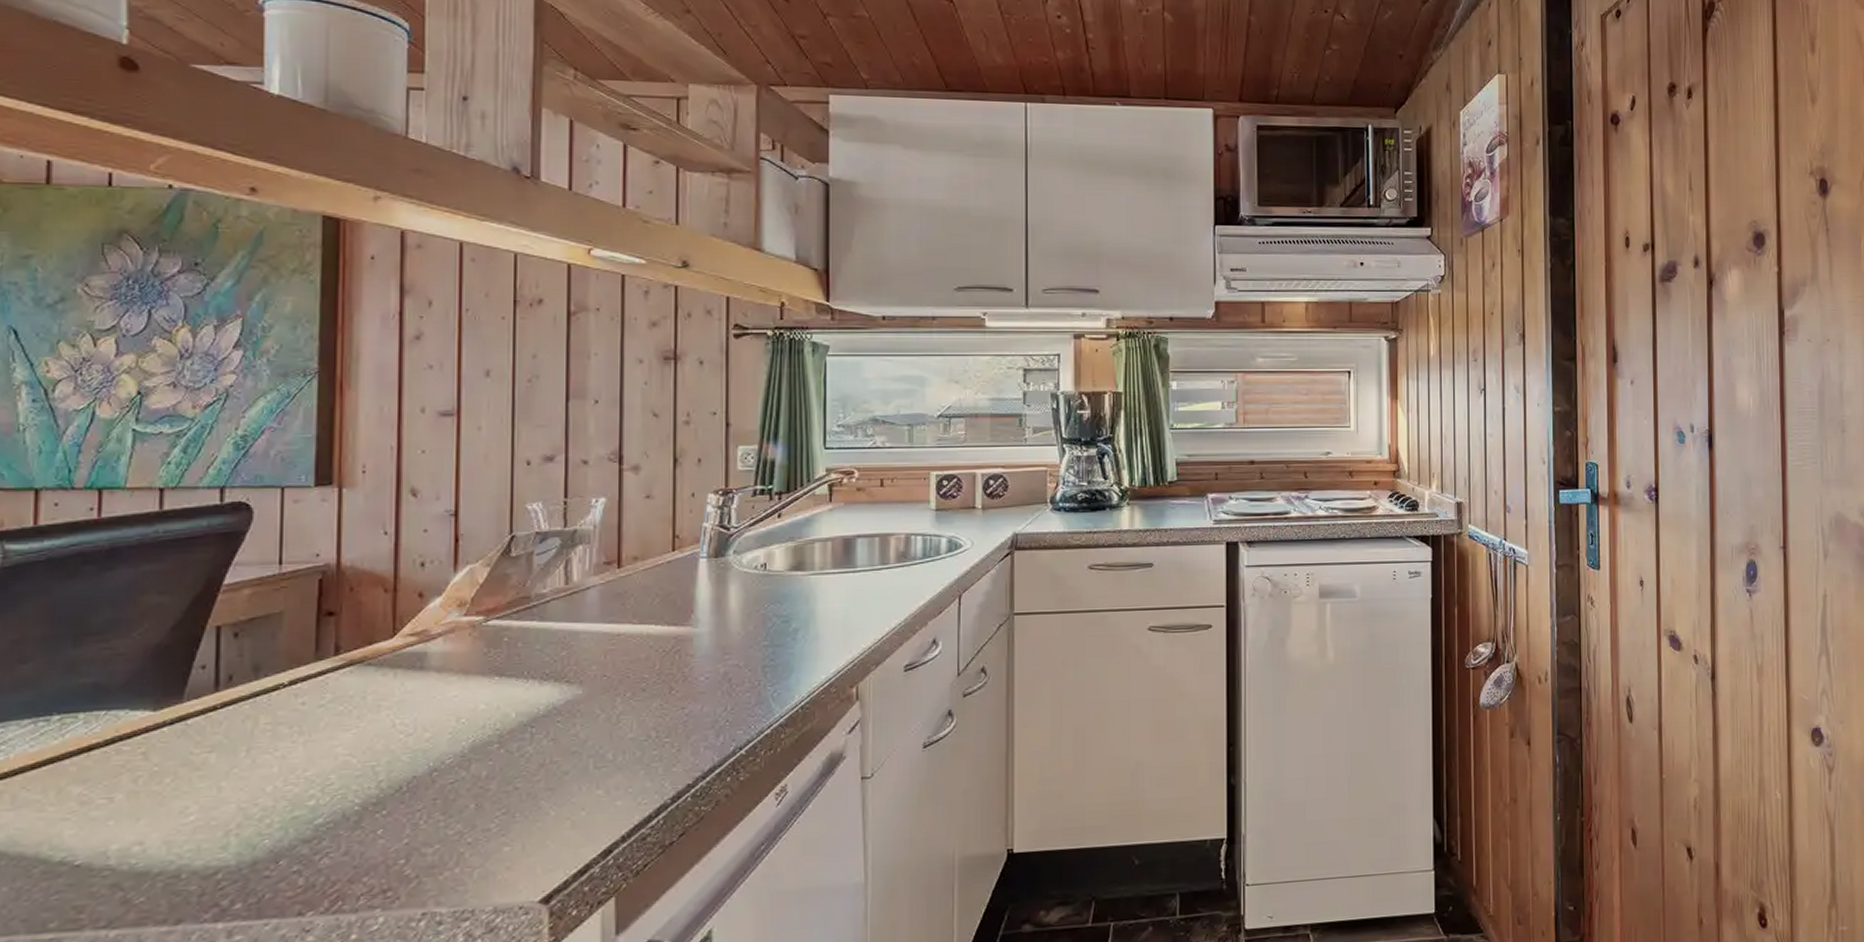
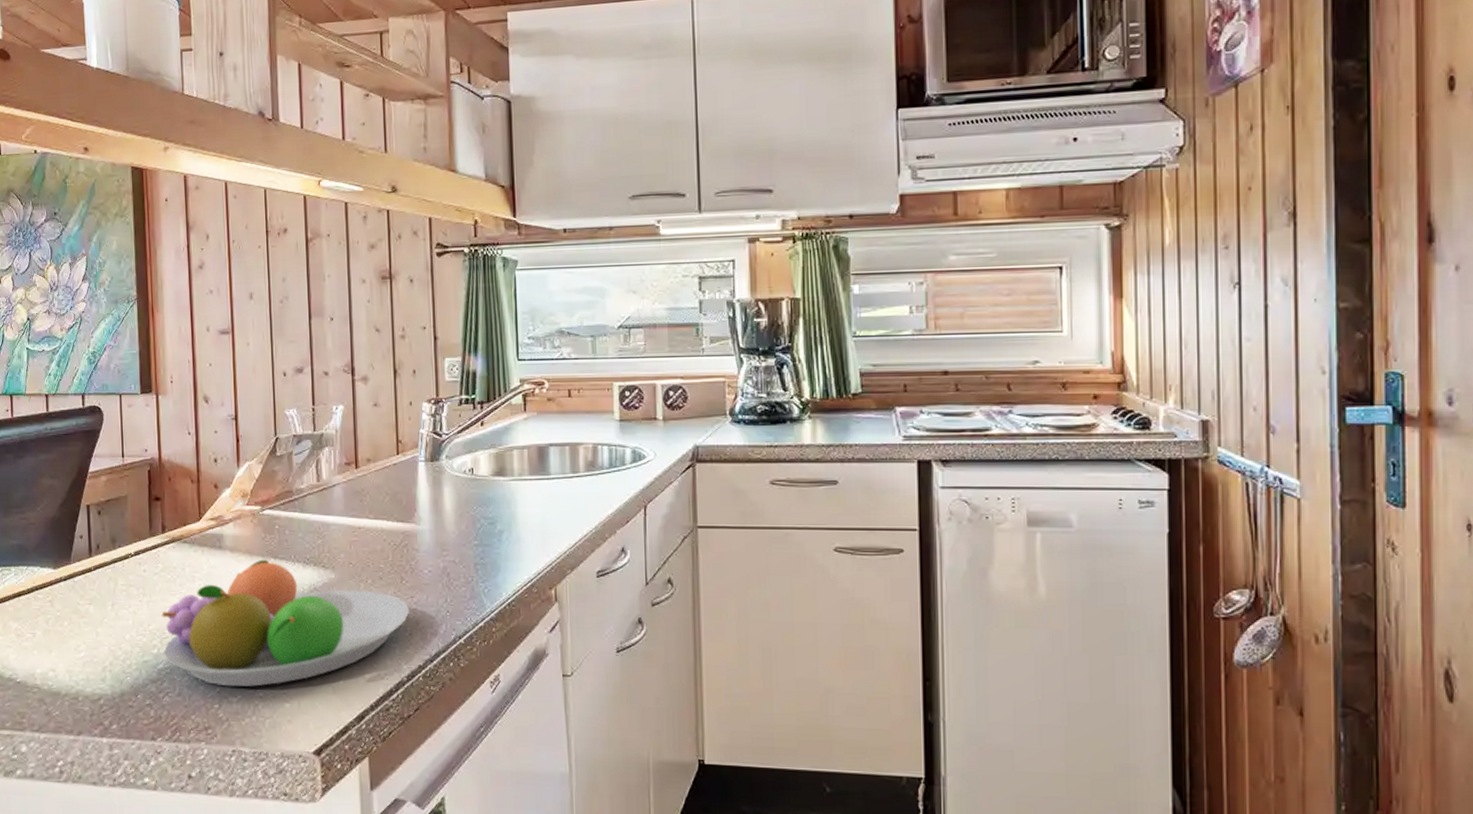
fruit bowl: none [325,678,680,836] -> present [161,559,410,687]

